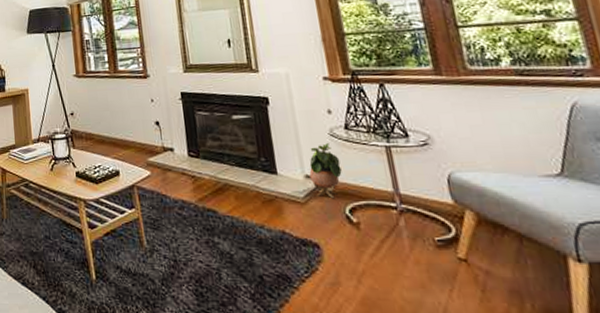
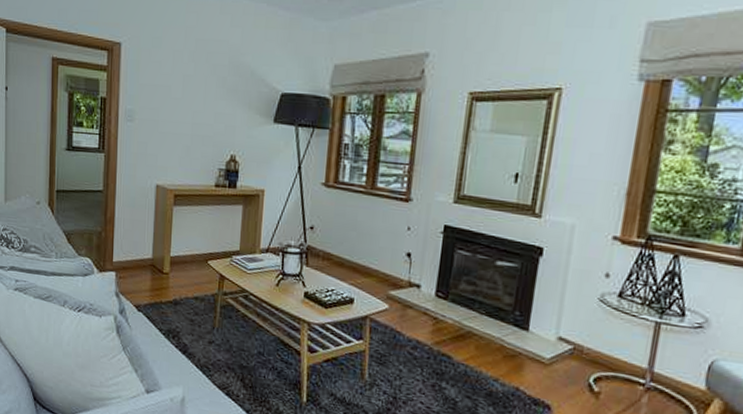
potted plant: present [309,143,342,199] -> none [562,308,601,366]

